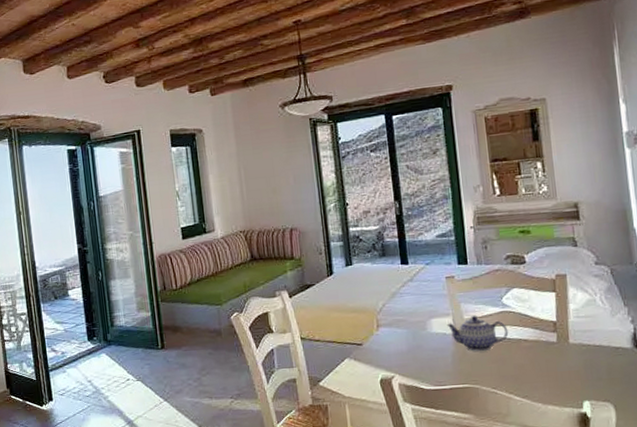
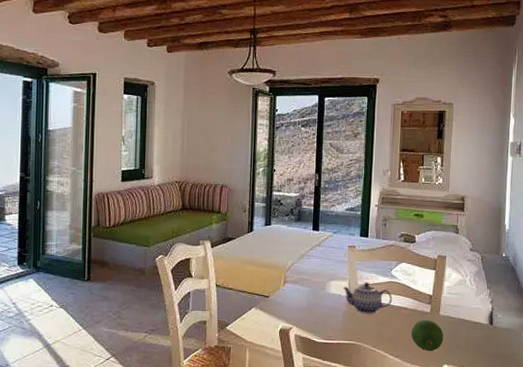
fruit: none [536,350,579,388] -> present [410,319,444,352]

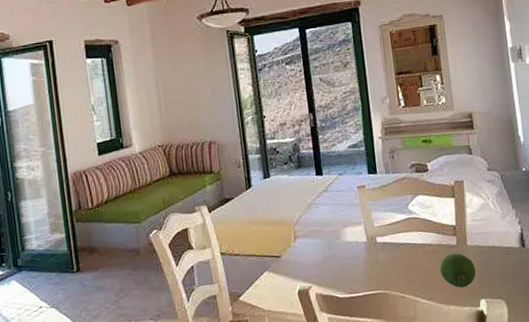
teapot: present [343,283,393,313] -> none [359,223,415,258]

